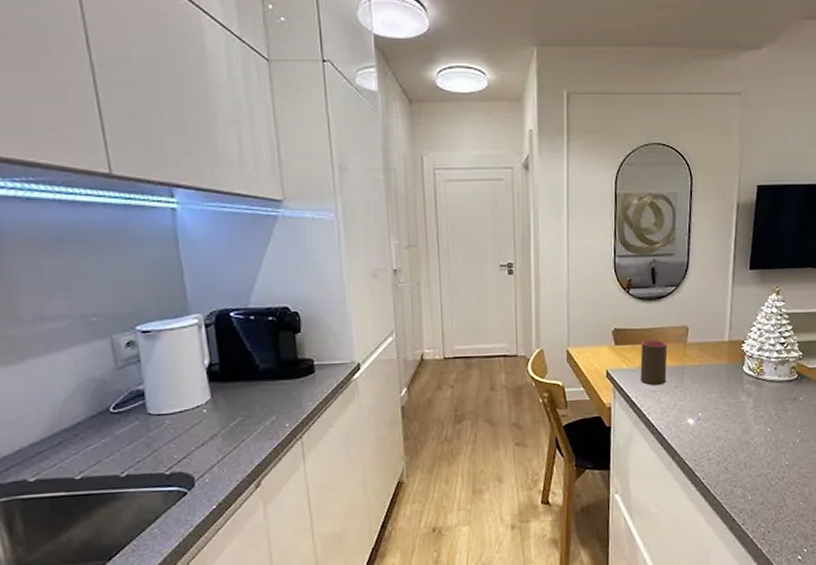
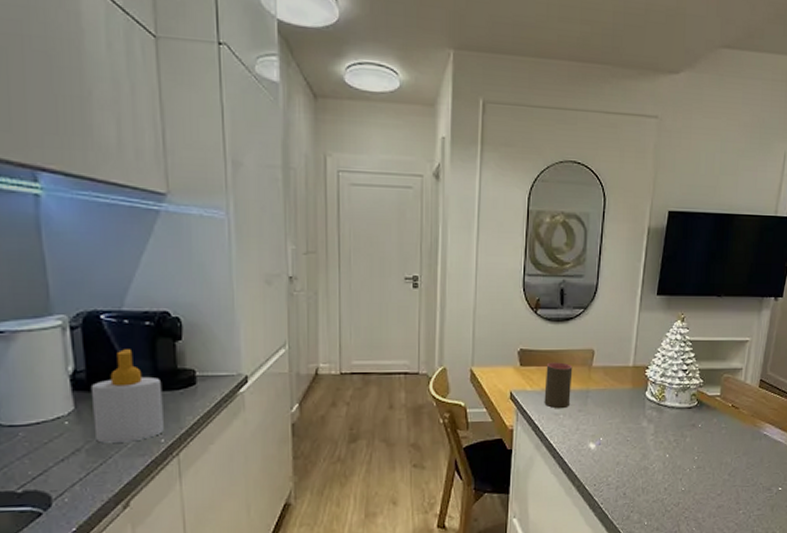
soap bottle: none [224,342,288,428] -> present [90,349,164,443]

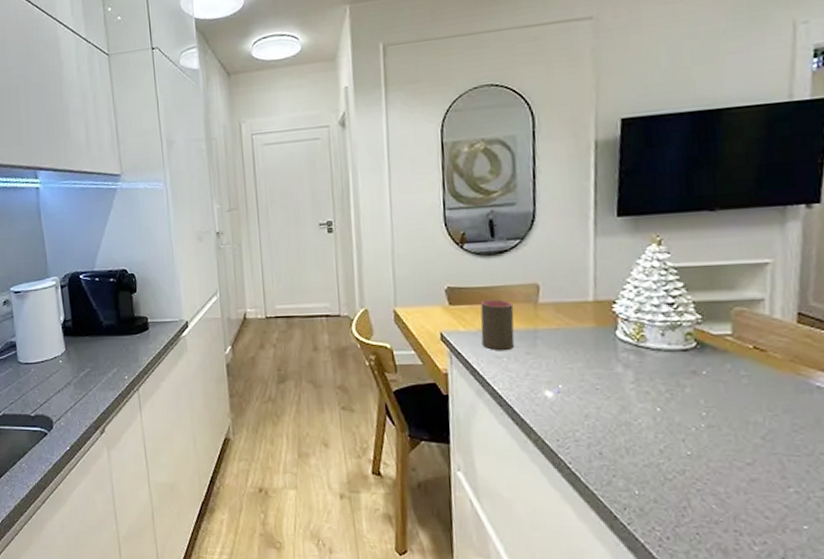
soap bottle: present [90,349,164,443] -> none [75,302,127,378]

